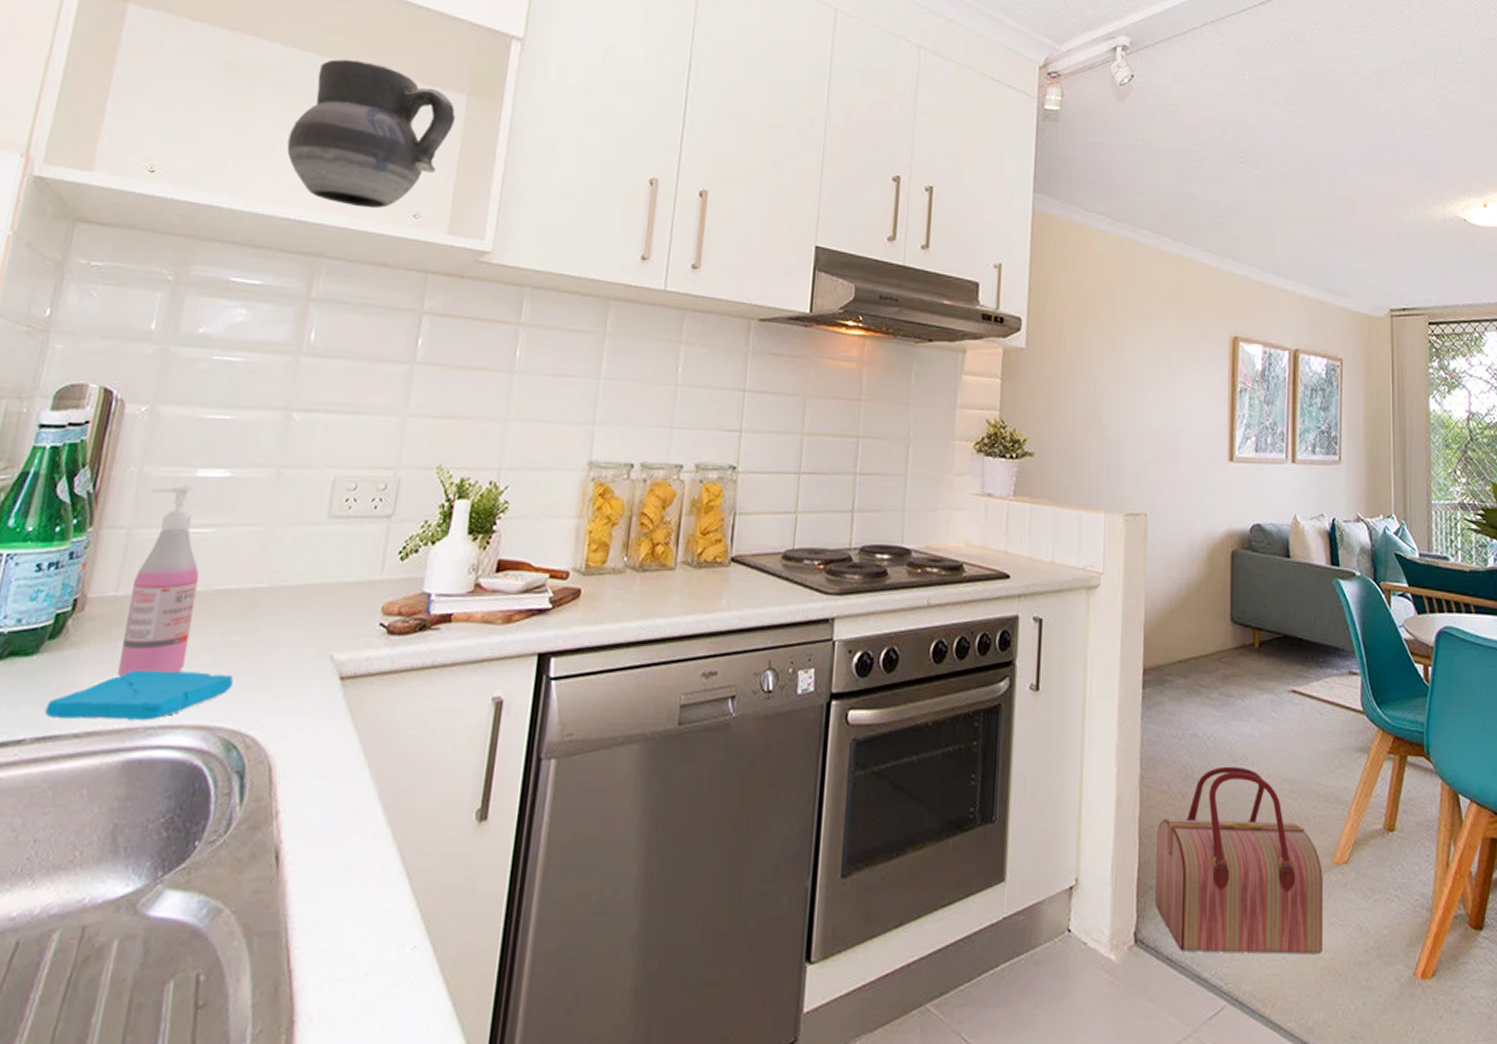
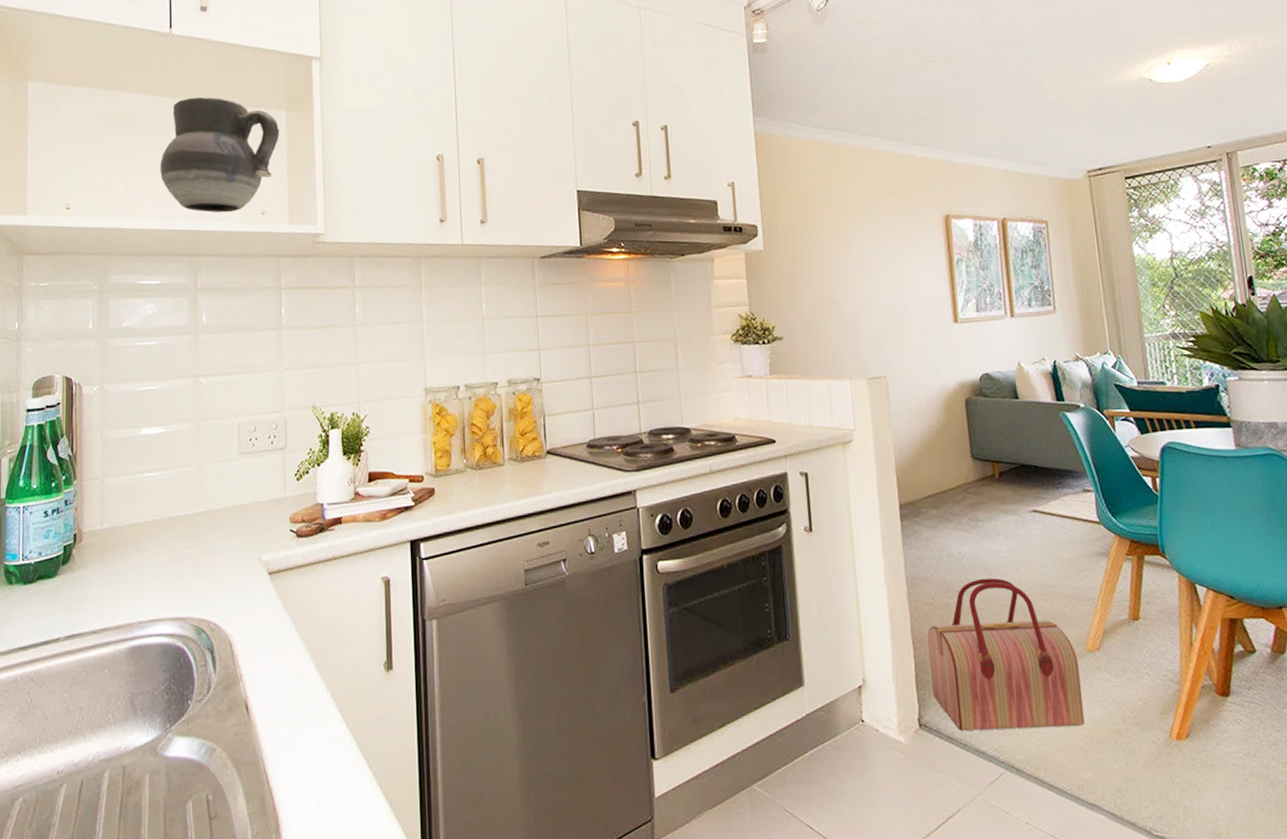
sponge: present [44,669,234,721] -> none [69,578,194,622]
soap dispenser: present [118,485,200,677] -> none [111,442,158,588]

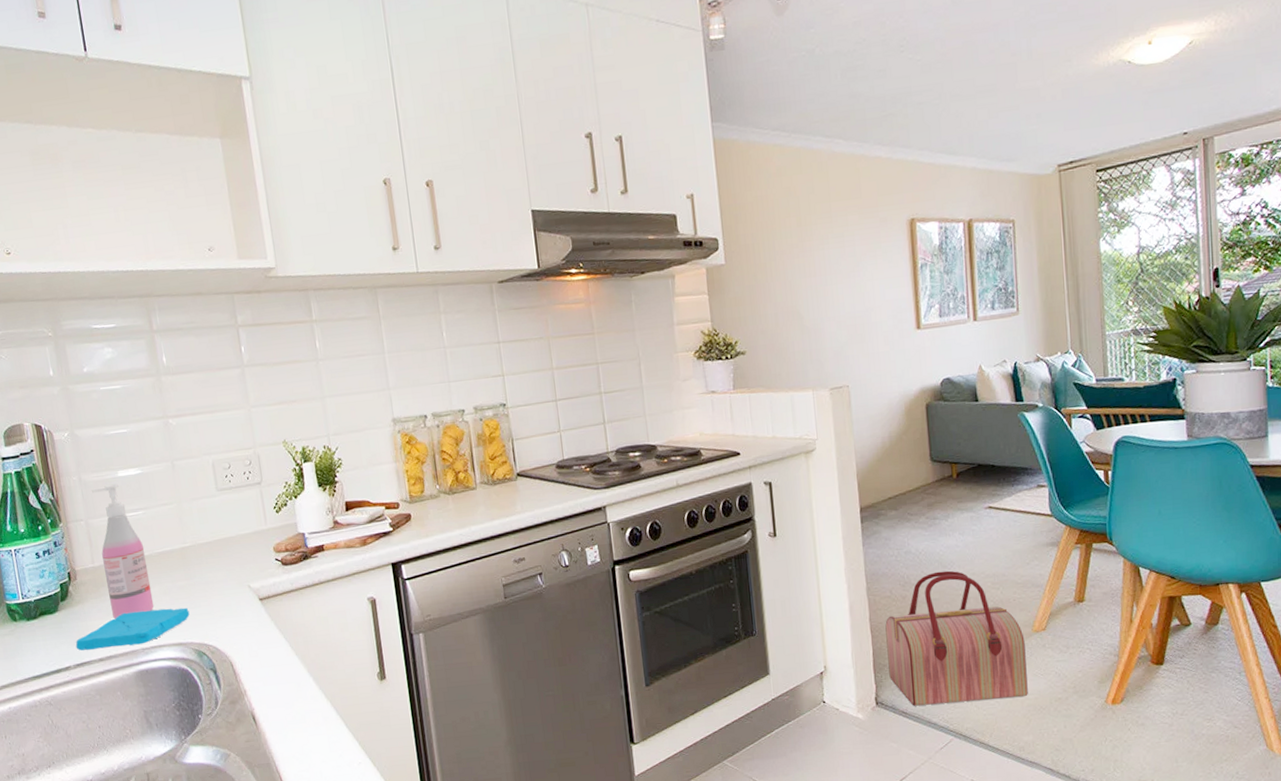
sponge: none [69,578,194,622] -> present [75,607,190,651]
soap dispenser: none [111,442,158,588] -> present [91,483,155,619]
ceramic jug: present [160,96,280,213] -> none [96,126,217,251]

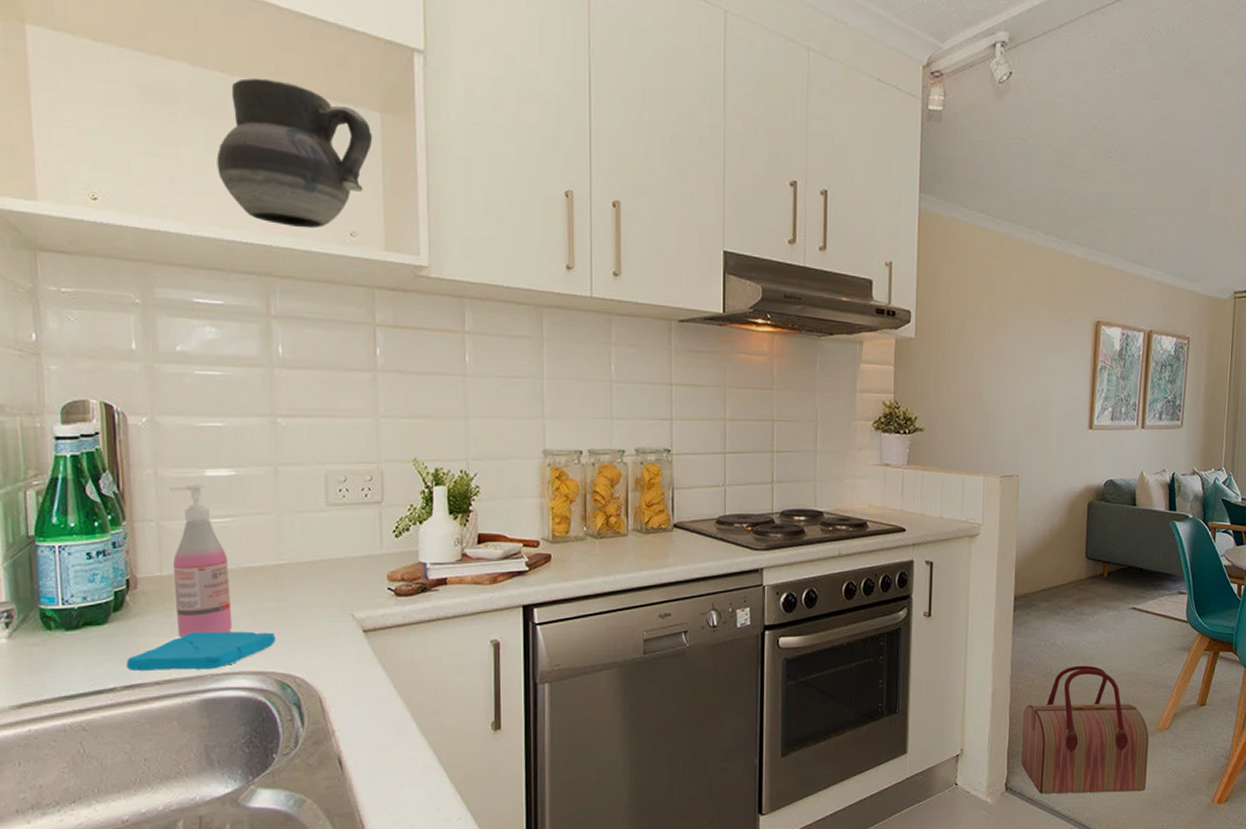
ceramic jug: none [96,126,217,251] -> present [216,77,373,229]

